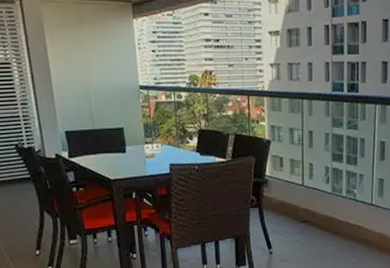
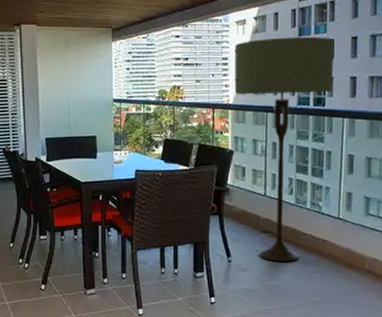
floor lamp: none [267,17,367,250] -> present [234,36,334,261]

